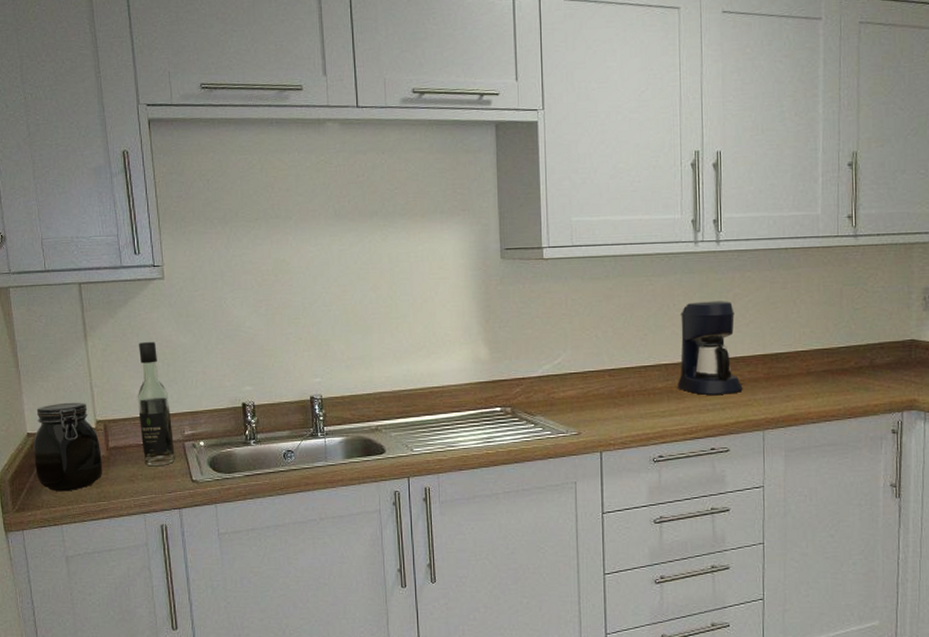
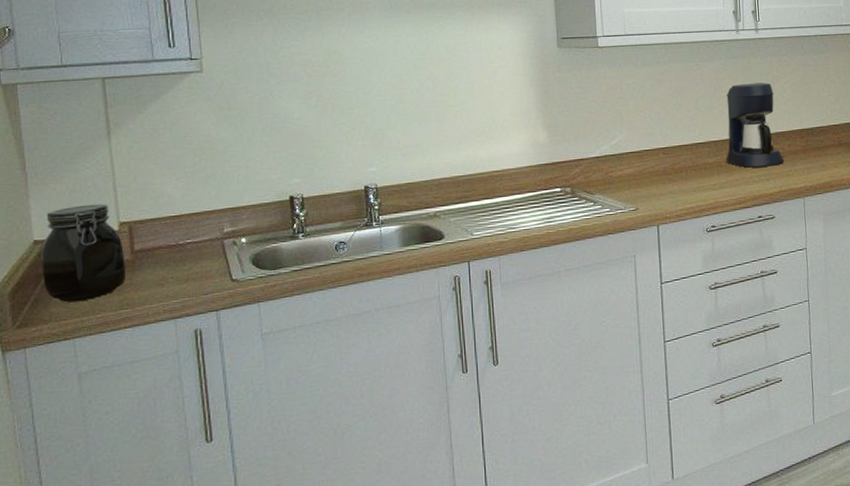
bottle: present [137,341,175,467] -> none [169,136,213,268]

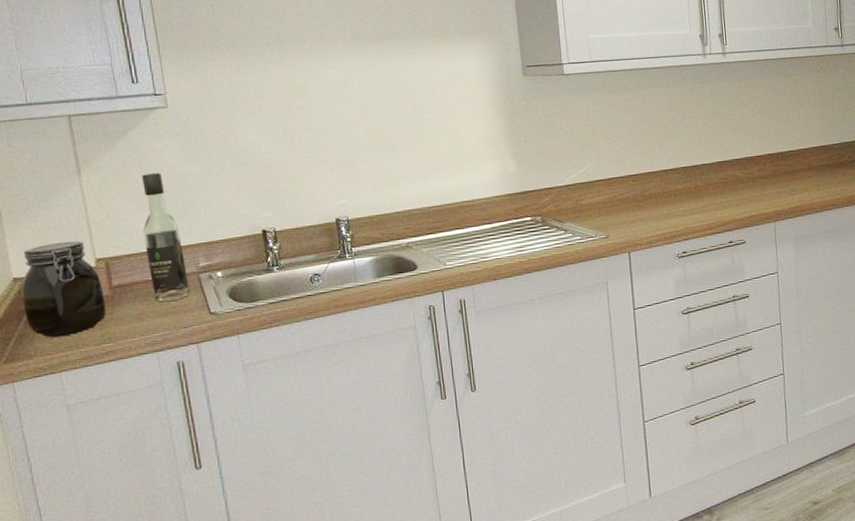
bottle: none [169,136,213,268] -> present [142,172,190,303]
coffee maker: present [726,82,784,168] -> none [695,107,754,194]

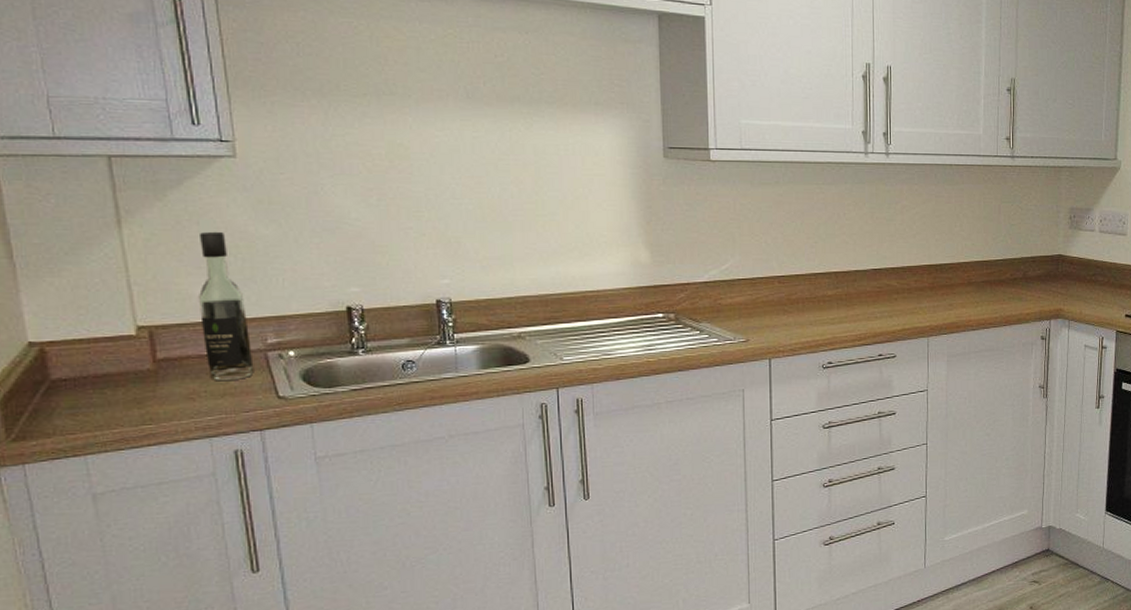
jar: present [21,240,106,337] -> none [39,303,147,415]

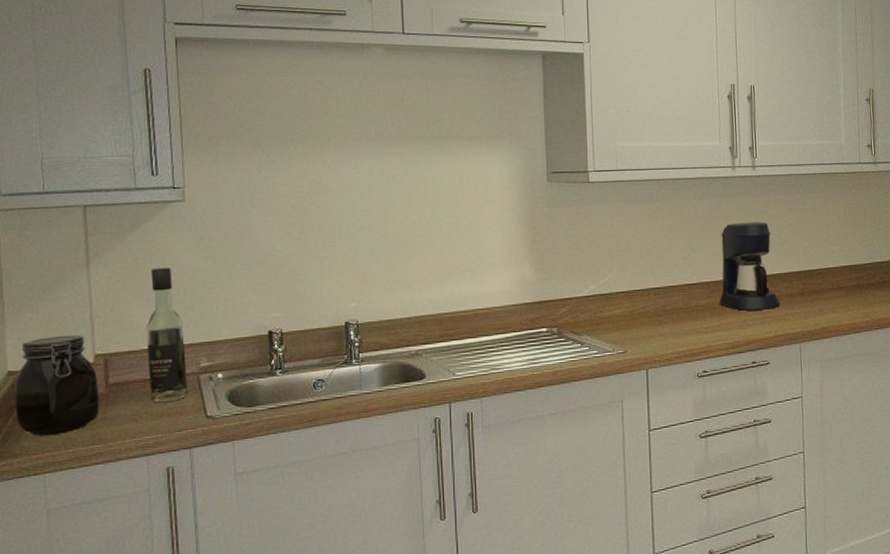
jar: none [39,303,147,415] -> present [14,334,99,436]
coffee maker: none [847,212,909,303] -> present [719,222,780,311]

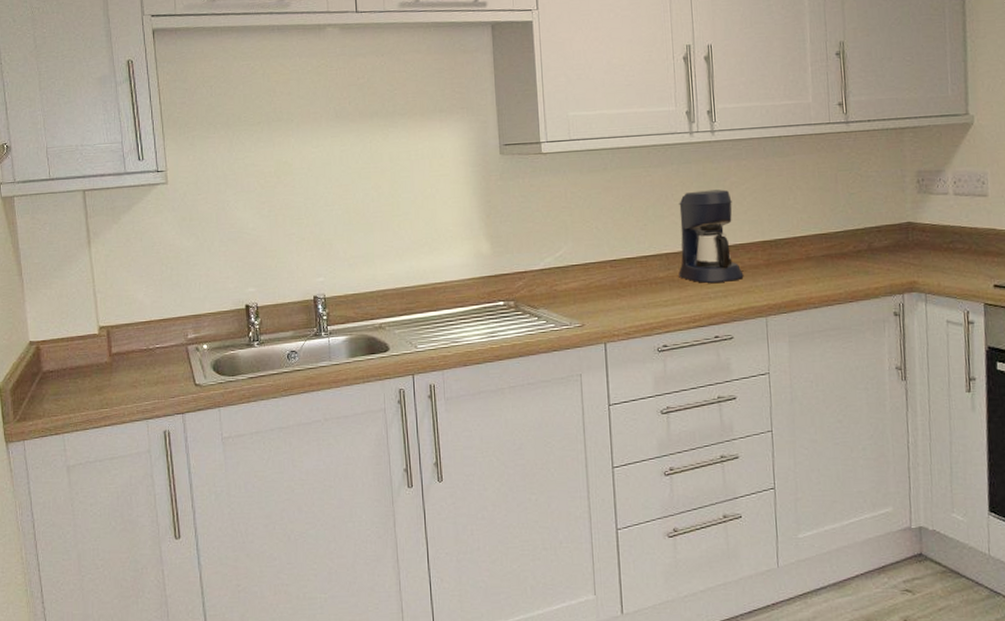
jar: present [14,334,99,436] -> none [36,308,105,400]
bottle: present [146,267,188,403] -> none [140,245,178,372]

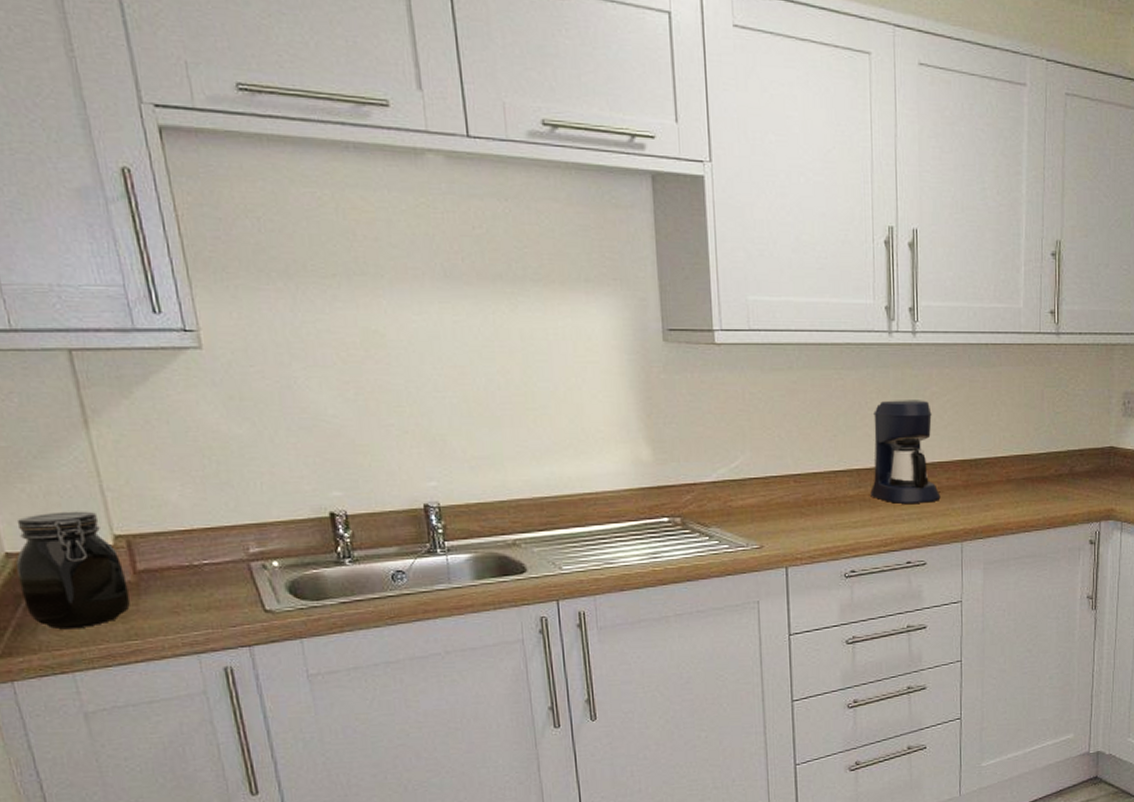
jar: none [36,308,105,400] -> present [16,511,130,630]

